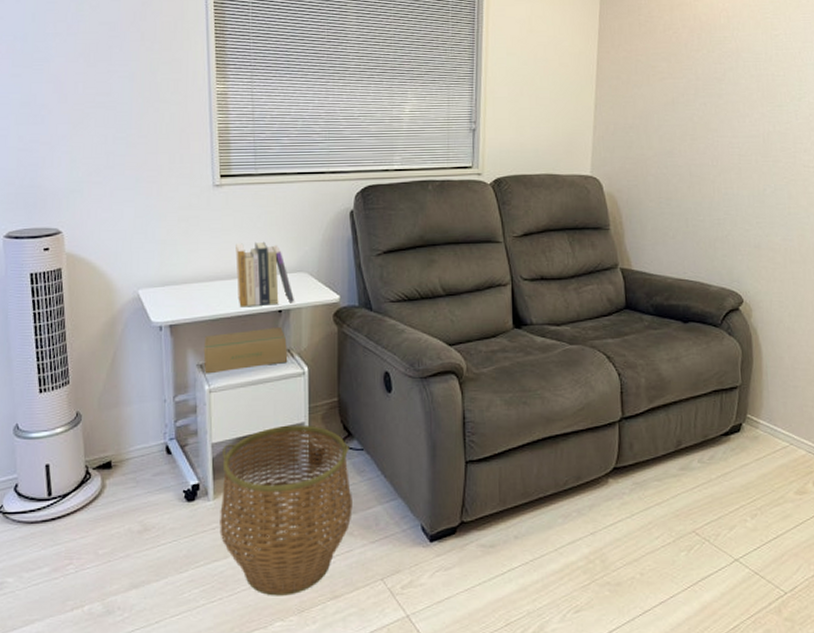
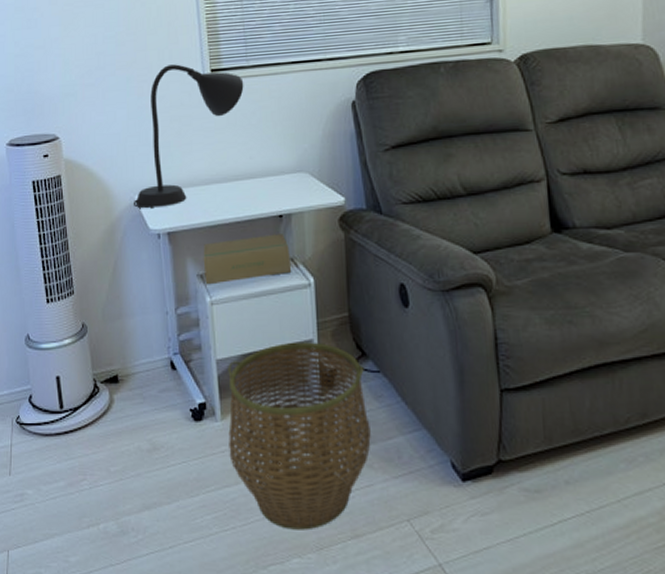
desk lamp: none [135,168,252,303] -> present [133,64,244,209]
books: present [236,241,294,307] -> none [230,140,295,213]

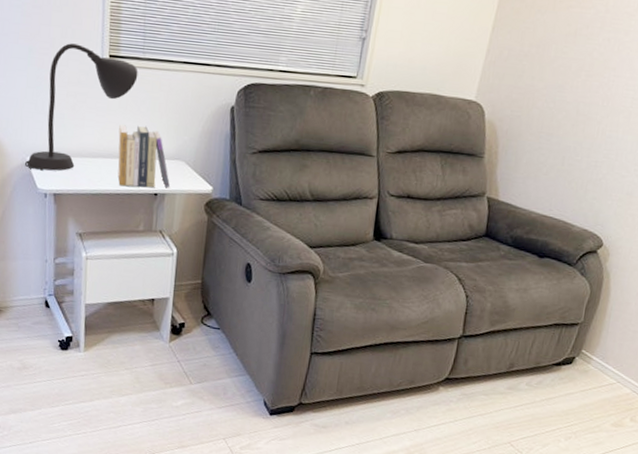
box: present [203,234,292,285] -> none [83,207,160,243]
basket: present [228,342,371,530] -> none [87,297,207,439]
books: none [230,140,295,213] -> present [118,124,170,189]

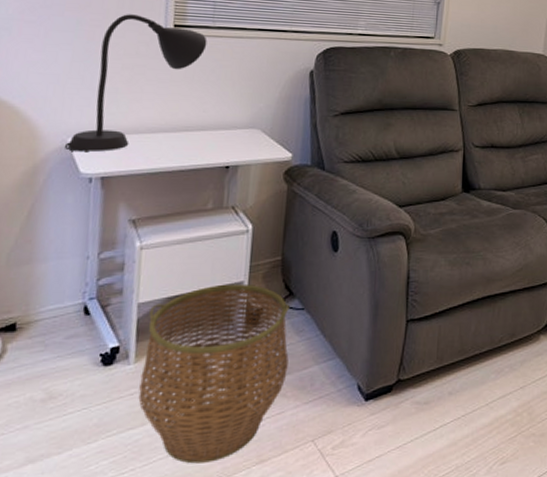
basket: none [87,297,207,439] -> present [138,283,290,464]
books: present [118,124,170,189] -> none [182,95,244,162]

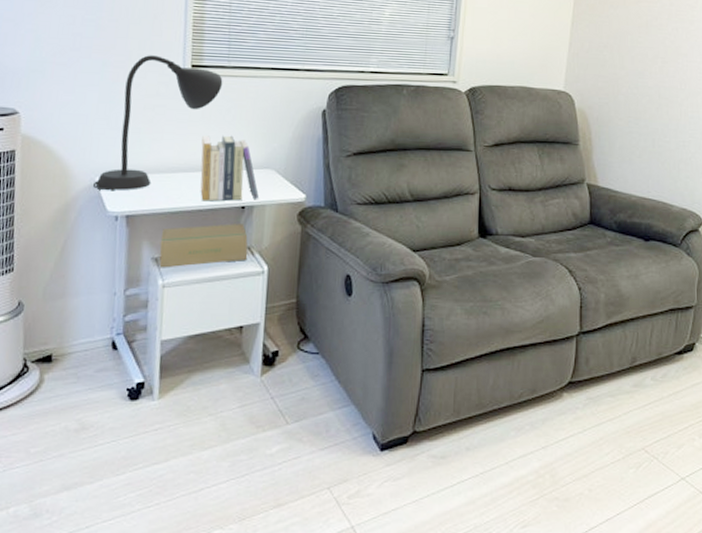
box: none [137,183,232,230] -> present [159,224,248,268]
basket: present [138,283,290,464] -> none [162,325,305,503]
books: none [182,95,244,162] -> present [200,135,259,202]

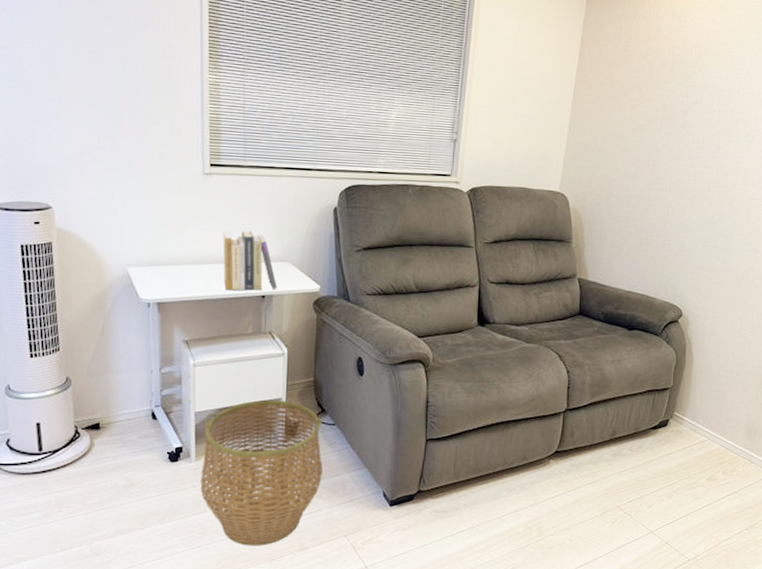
desk lamp: present [92,55,223,191] -> none [125,154,240,281]
box: present [159,224,248,268] -> none [189,311,269,350]
basket: none [162,325,305,503] -> present [200,399,323,546]

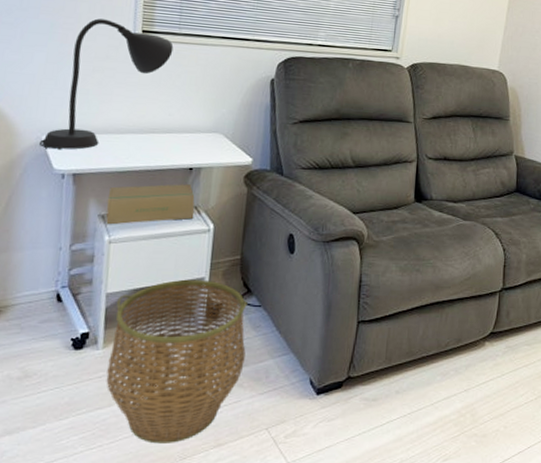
desk lamp: none [125,154,240,281] -> present [38,18,174,150]
box: none [189,311,269,350] -> present [106,184,195,225]
books: present [223,230,277,291] -> none [148,99,207,163]

